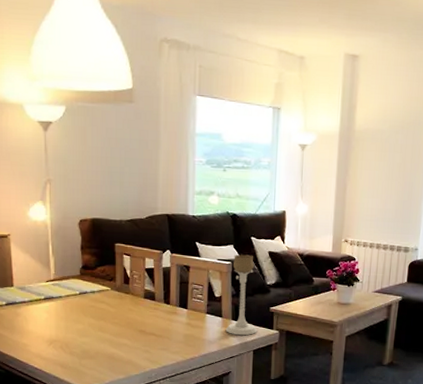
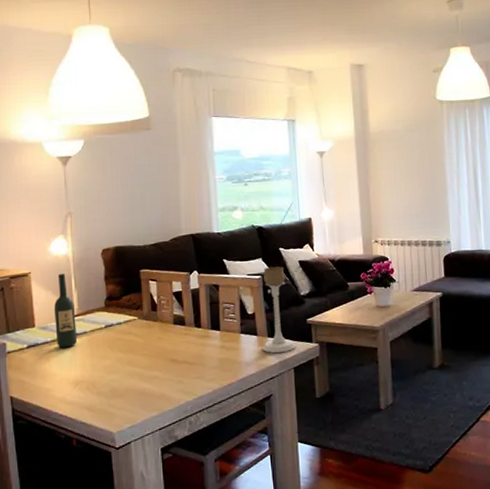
wine bottle: none [31,238,53,309] -> present [53,273,78,348]

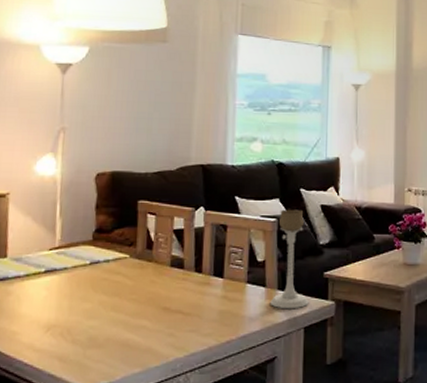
wine bottle: present [53,273,78,348] -> none [30,197,57,285]

